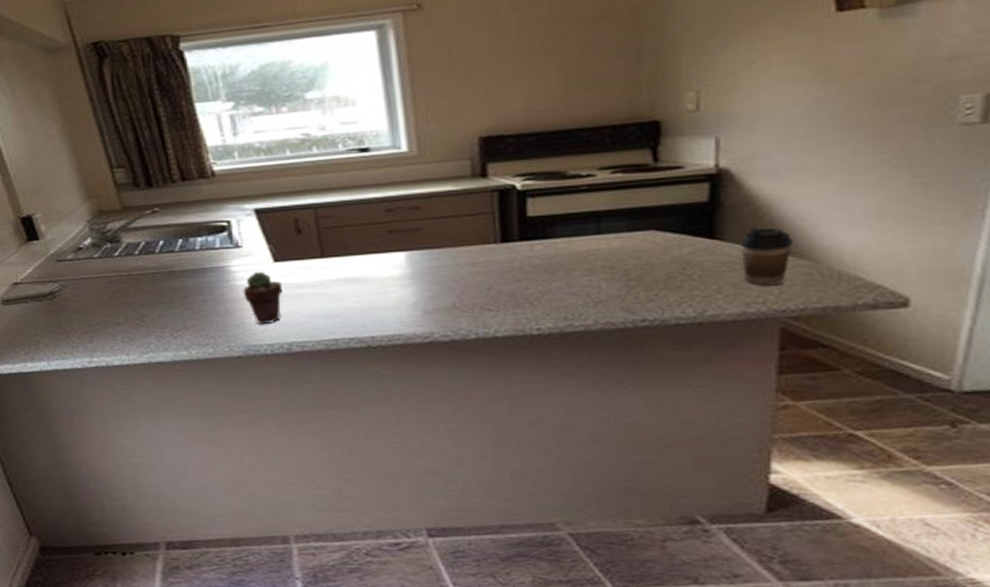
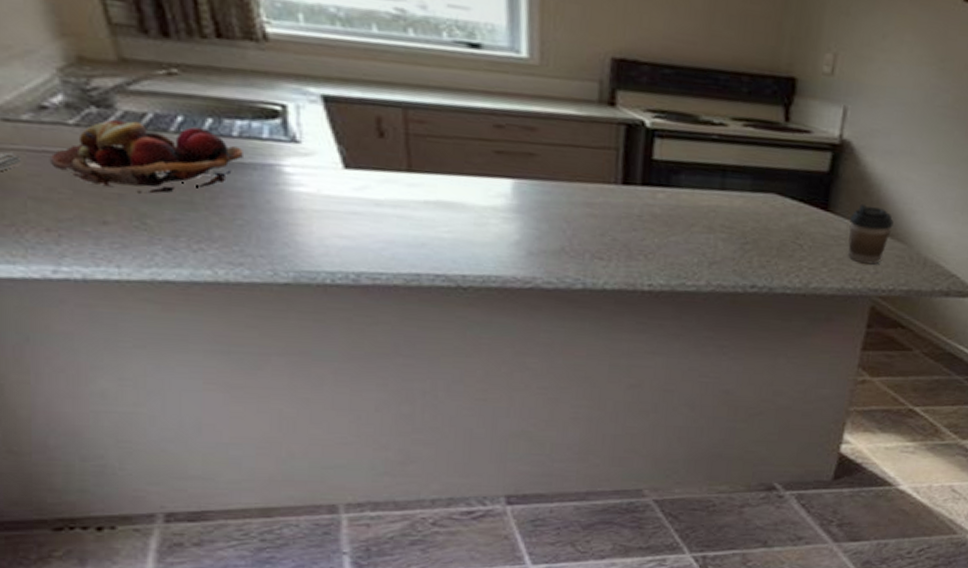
fruit basket: none [84,247,204,300] -> present [49,119,243,194]
potted succulent: present [243,271,283,325] -> none [298,176,354,247]

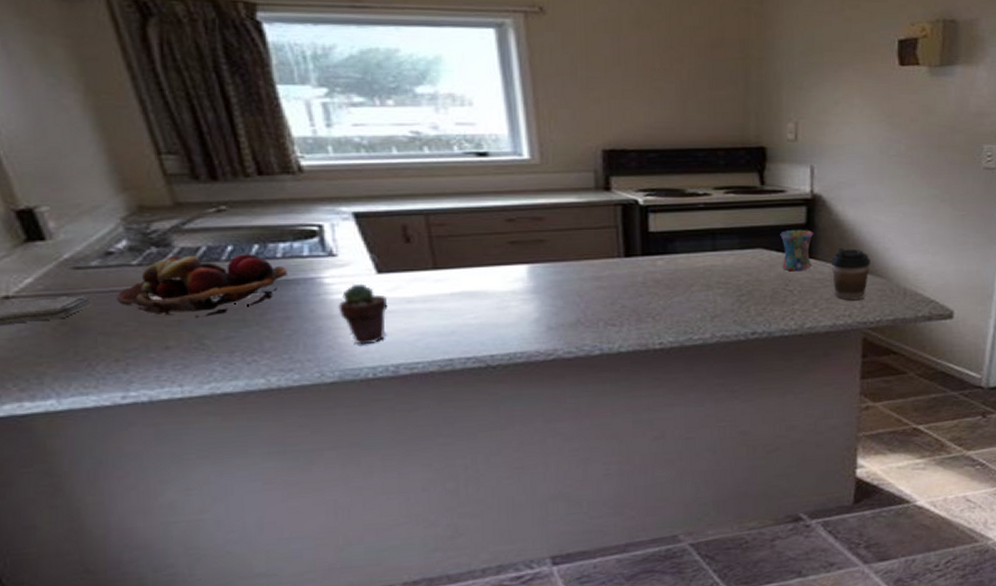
potted succulent: none [298,176,354,247] -> present [338,283,388,345]
mug: none [795,176,836,225] -> present [780,229,814,272]

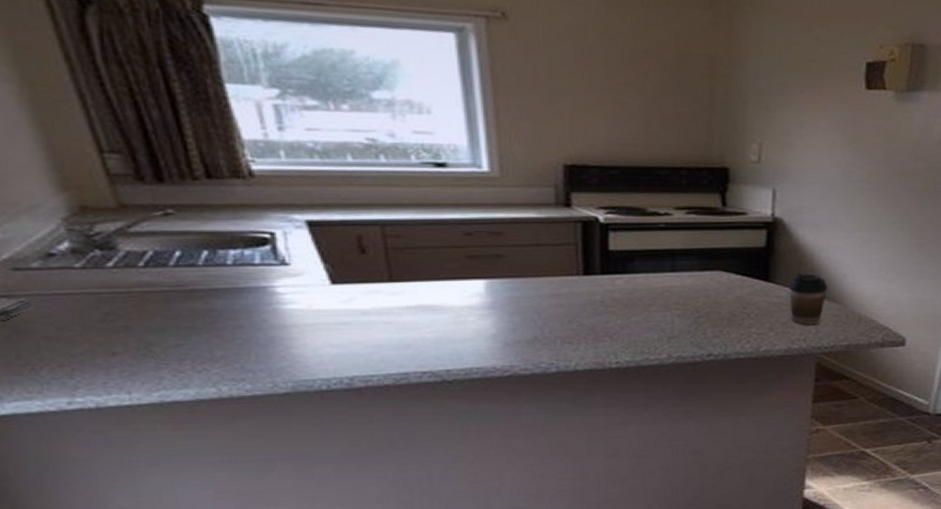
fruit basket: present [116,254,287,318] -> none [59,259,238,324]
potted succulent: present [338,283,388,345] -> none [291,294,343,356]
mug: present [780,229,814,272] -> none [739,252,773,295]

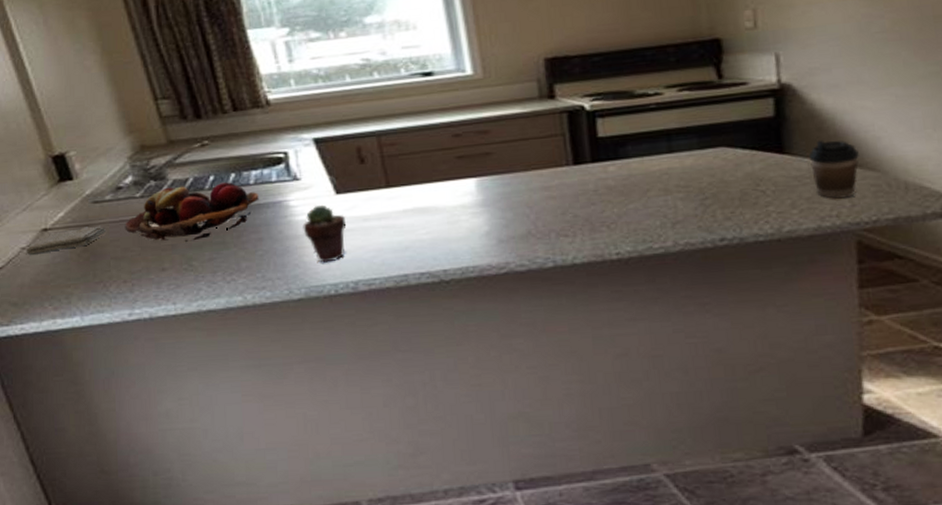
fruit basket: none [59,259,238,324] -> present [124,182,259,242]
potted succulent: none [291,294,343,356] -> present [303,204,347,263]

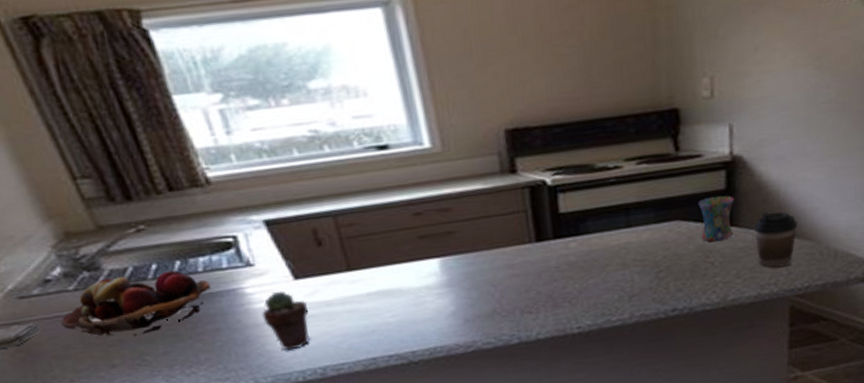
mug: none [745,123,787,170] -> present [698,195,735,242]

